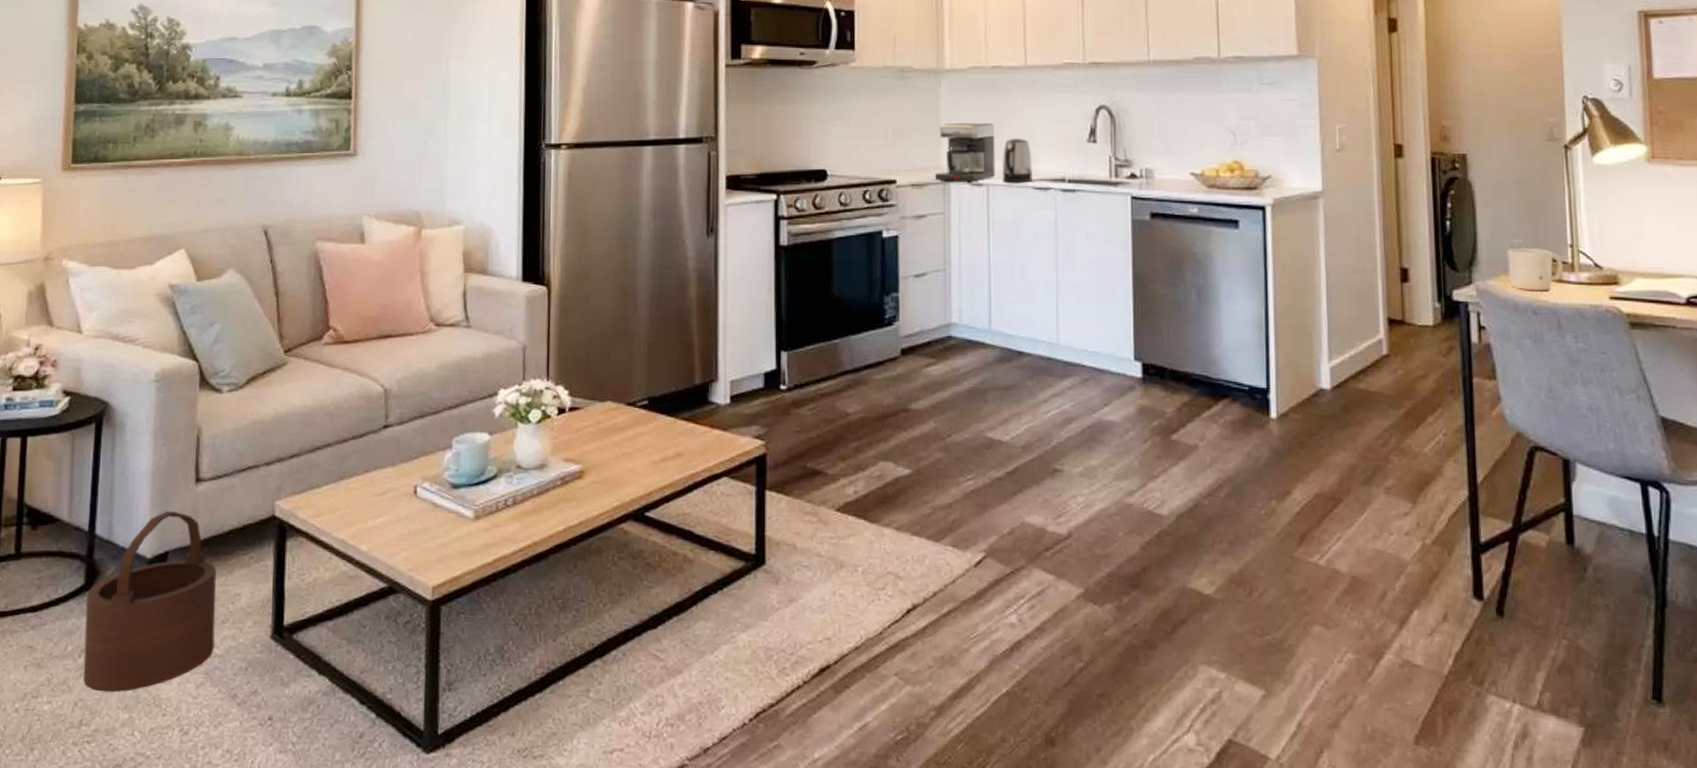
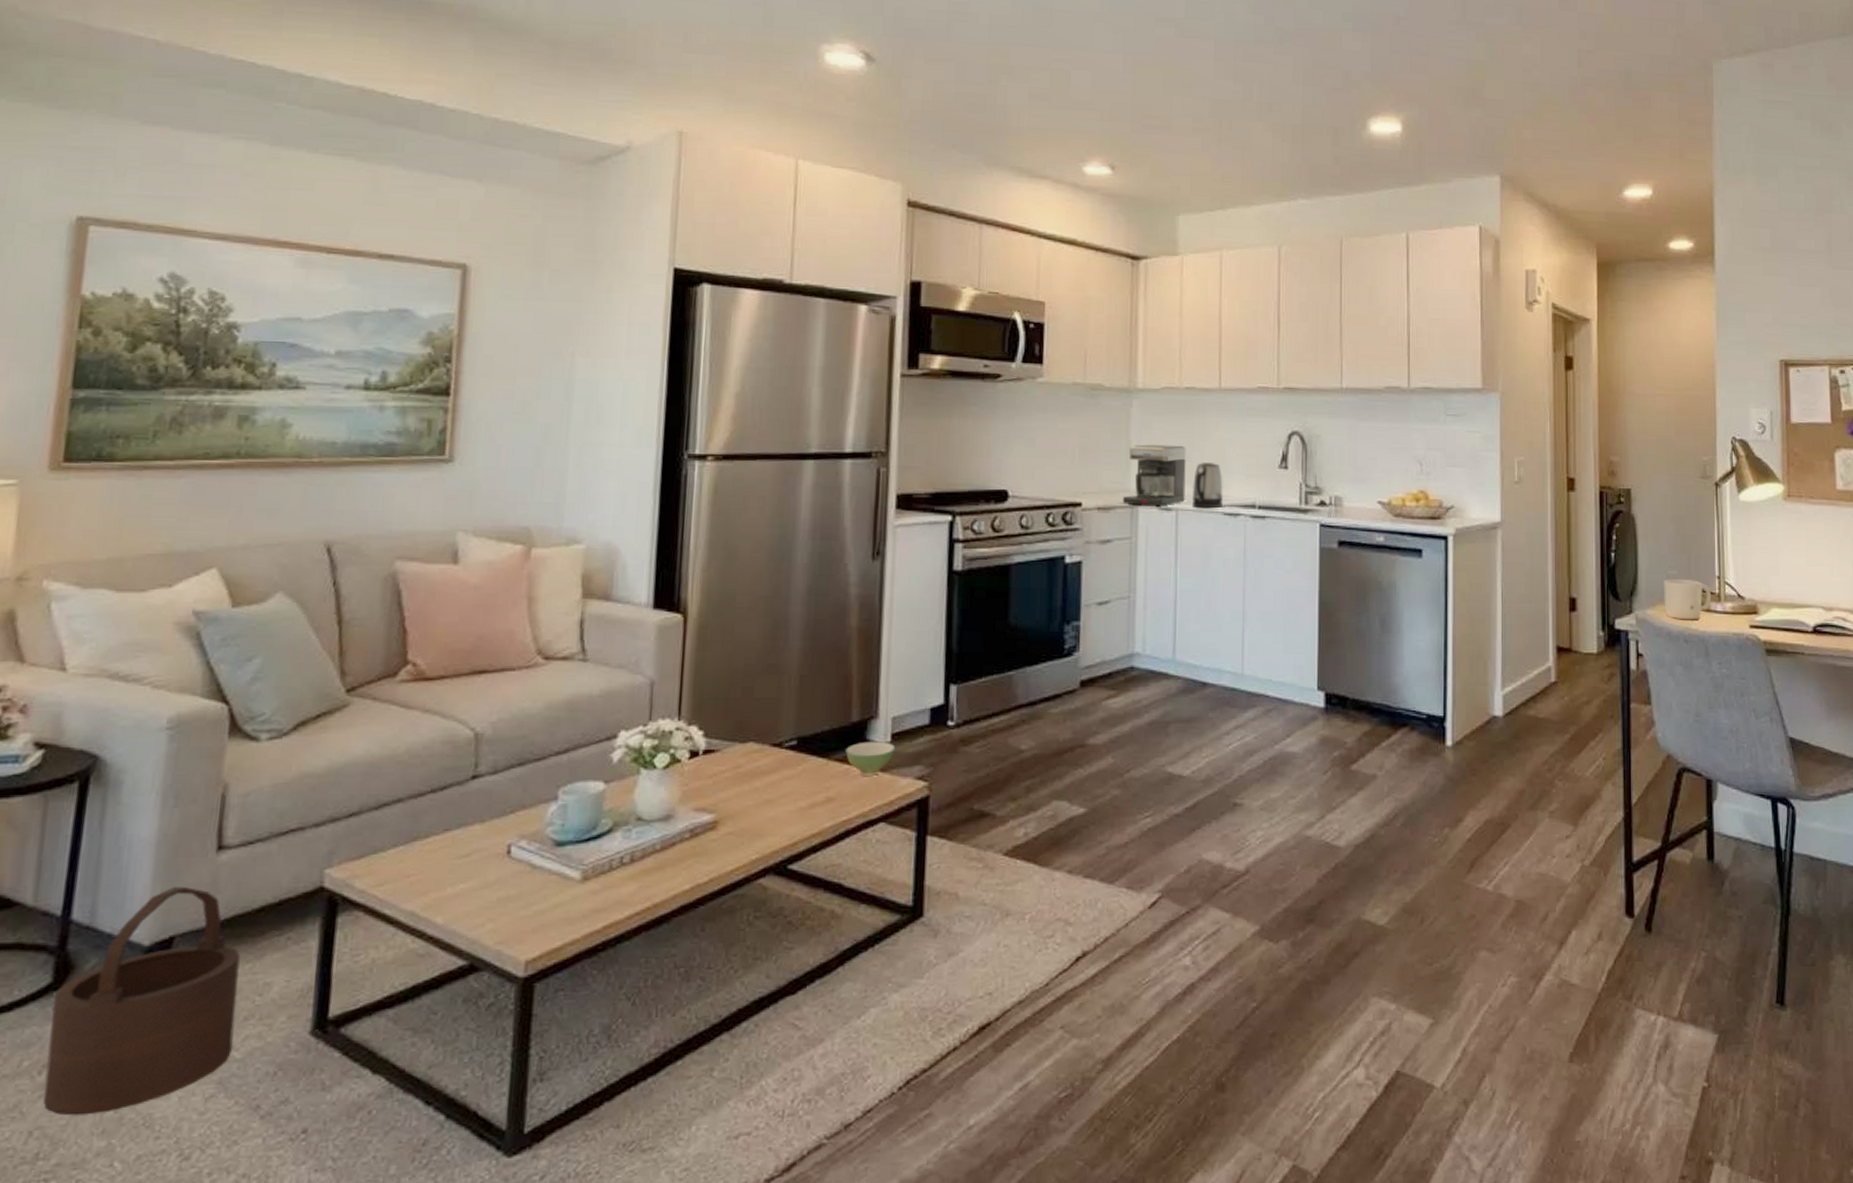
bowl: none [691,402,735,435] -> present [846,741,896,777]

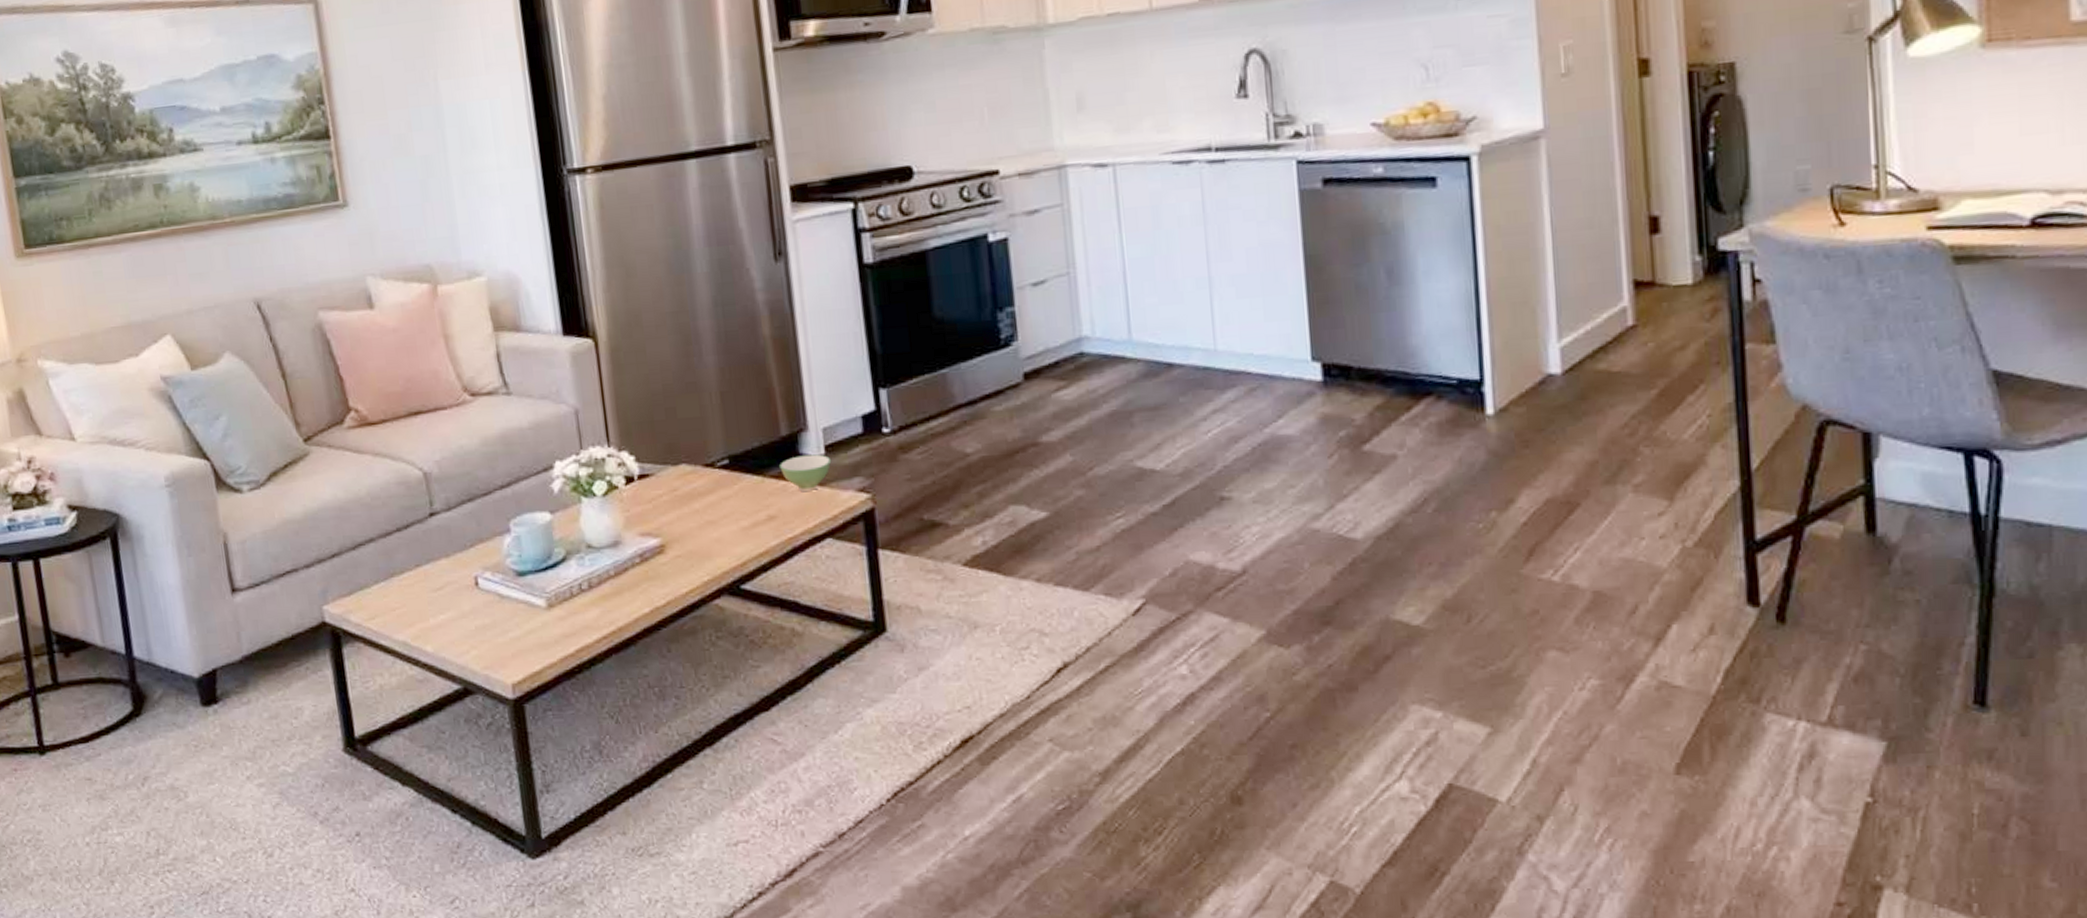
wooden bucket: present [43,886,240,1115] -> none [137,625,284,819]
coffee maker: present [1123,444,1186,506] -> none [1046,86,1123,166]
kettle: present [1192,461,1224,508] -> none [1129,101,1171,159]
mug: present [1663,578,1712,620] -> none [1790,174,1866,230]

